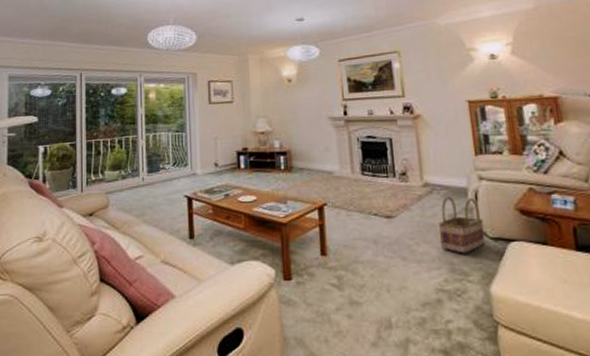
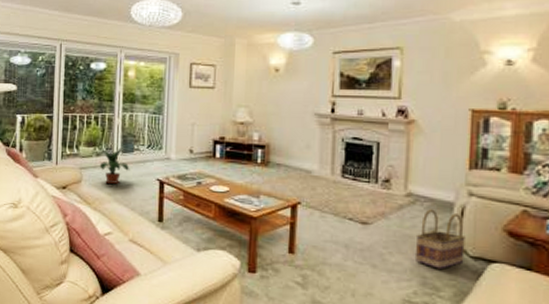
potted plant: none [125,167,157,205] -> present [98,146,130,184]

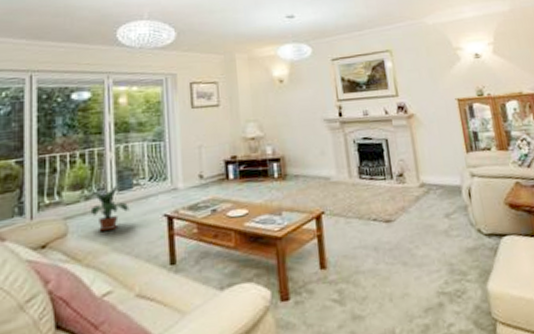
basket: present [415,209,465,270] -> none [435,195,481,253]

